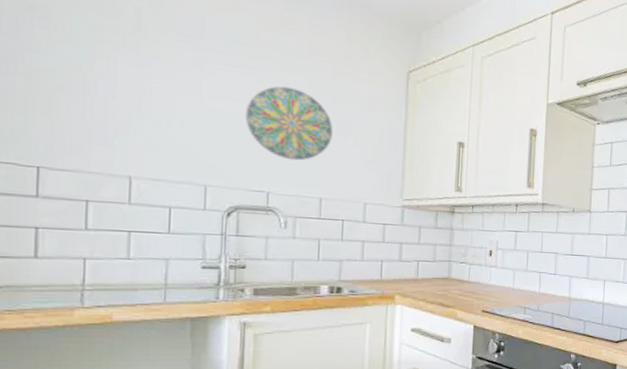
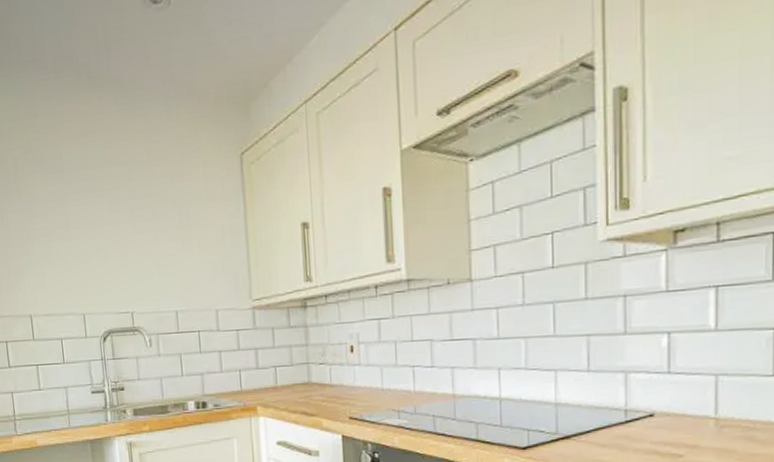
decorative plate: present [245,85,333,161] -> none [103,200,179,277]

